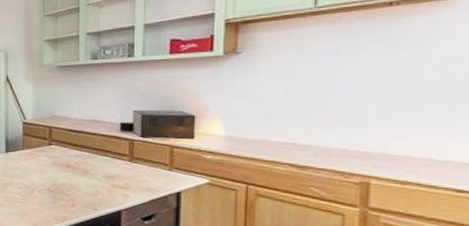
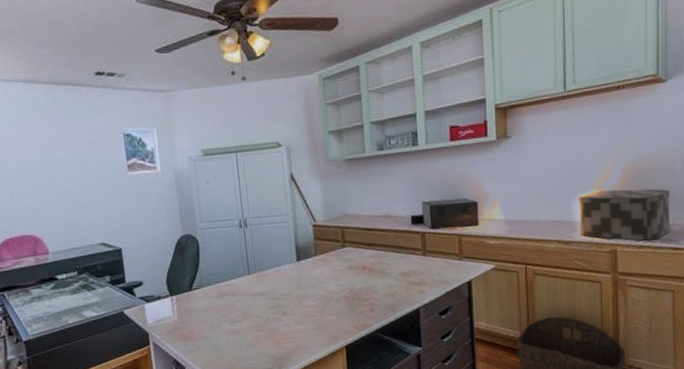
storage box: none [320,116,457,177] -> present [577,189,670,241]

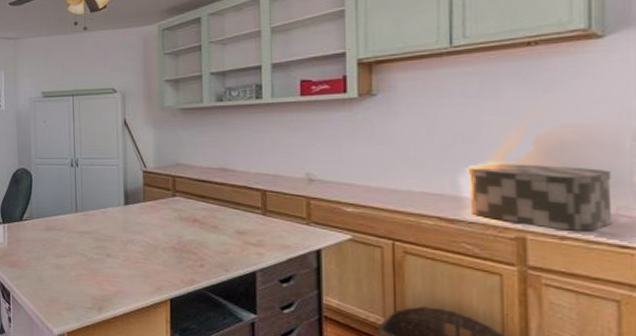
printer: present [410,198,479,229] -> none [250,156,333,189]

